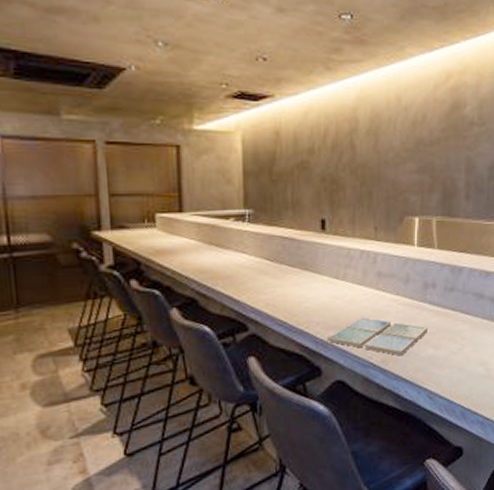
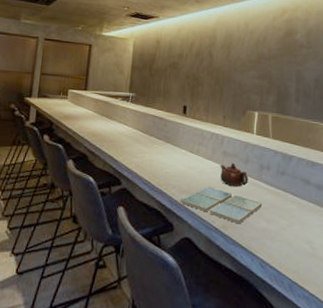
teapot: none [374,284,410,314] -> present [220,162,249,187]

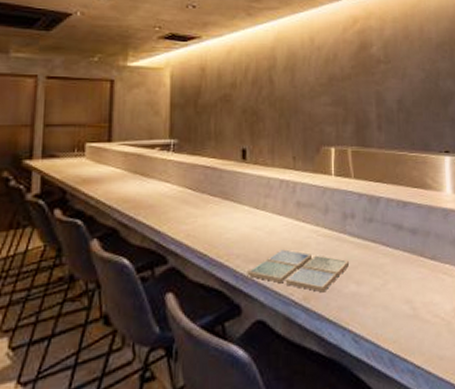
teapot: present [220,162,249,187] -> none [294,215,330,246]

